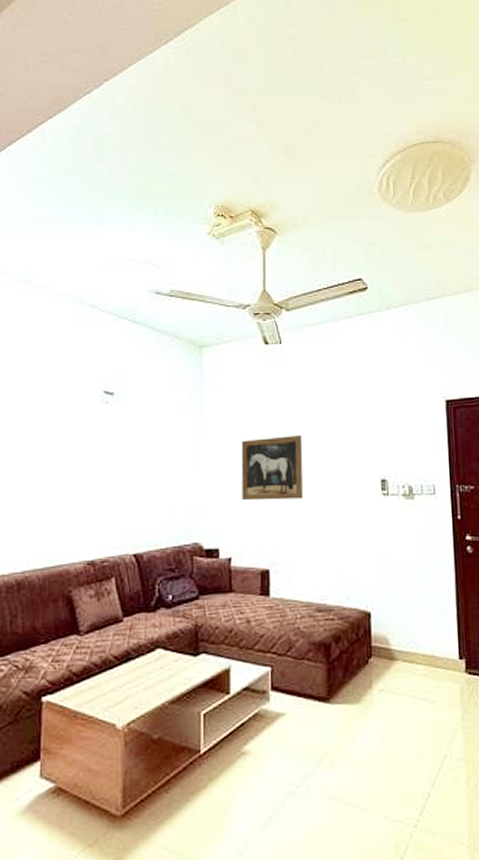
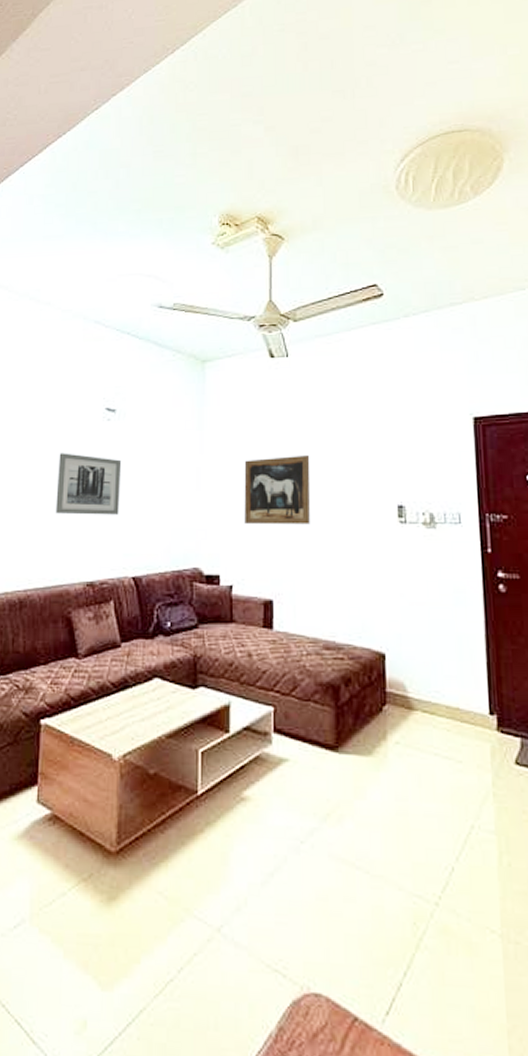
wall art: none [53,435,121,496] -> present [55,453,122,515]

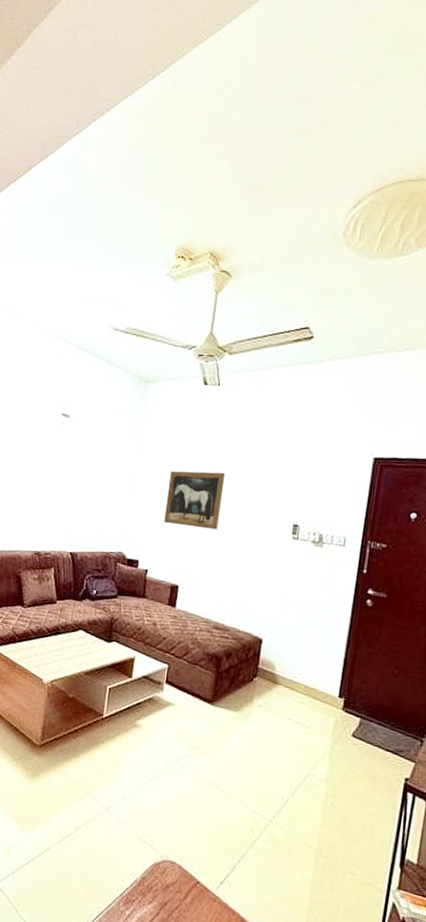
wall art: present [55,453,122,515] -> none [15,446,71,502]

